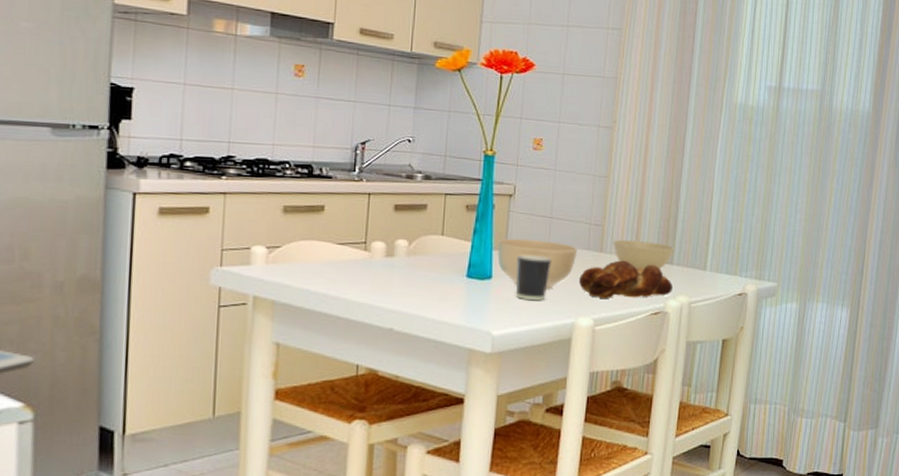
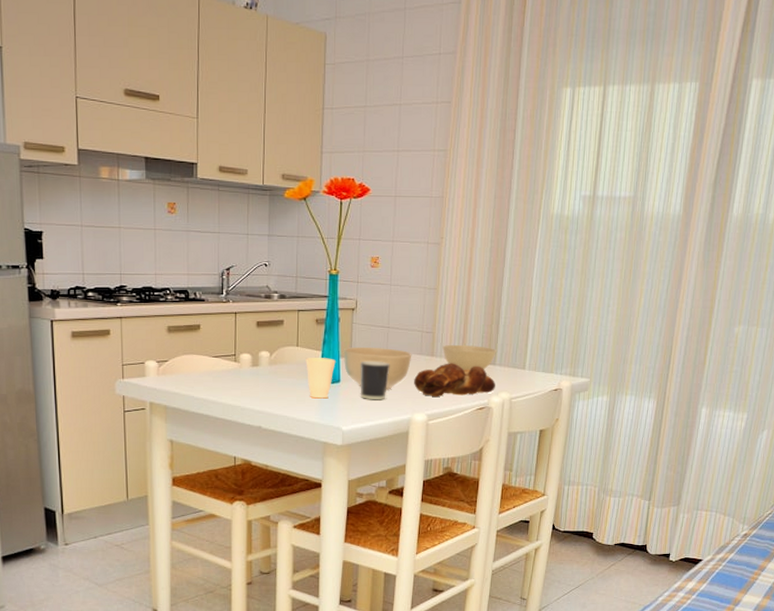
cup: none [451,249,488,297] -> present [306,358,336,399]

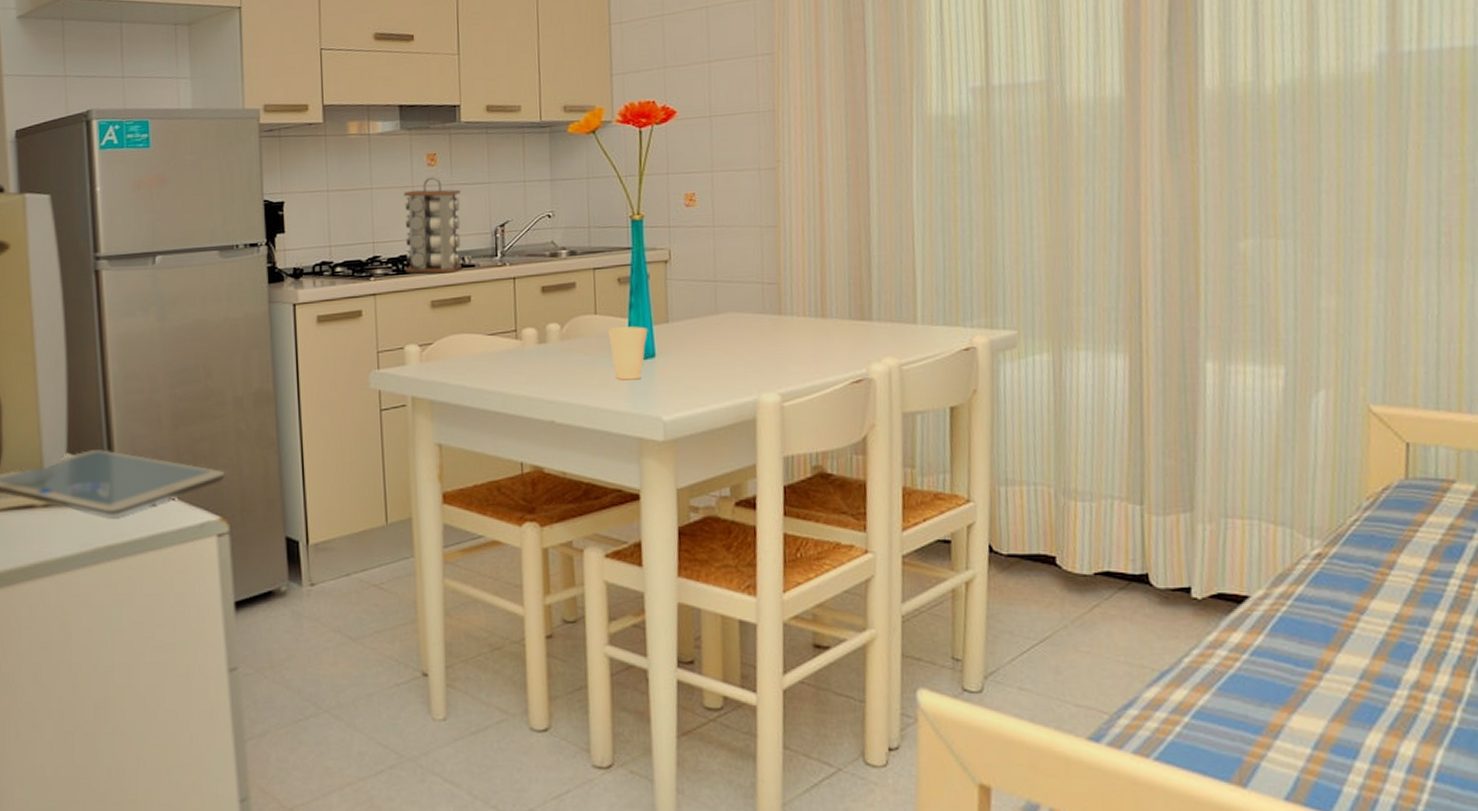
spice rack: none [147,223,195,306] -> present [403,176,462,275]
bowl: present [343,346,412,389] -> none [656,308,752,362]
mug: present [360,361,390,400] -> none [681,326,722,378]
bread loaf: present [414,363,495,398] -> none [757,321,875,370]
bowl: present [442,344,498,370] -> none [793,296,873,330]

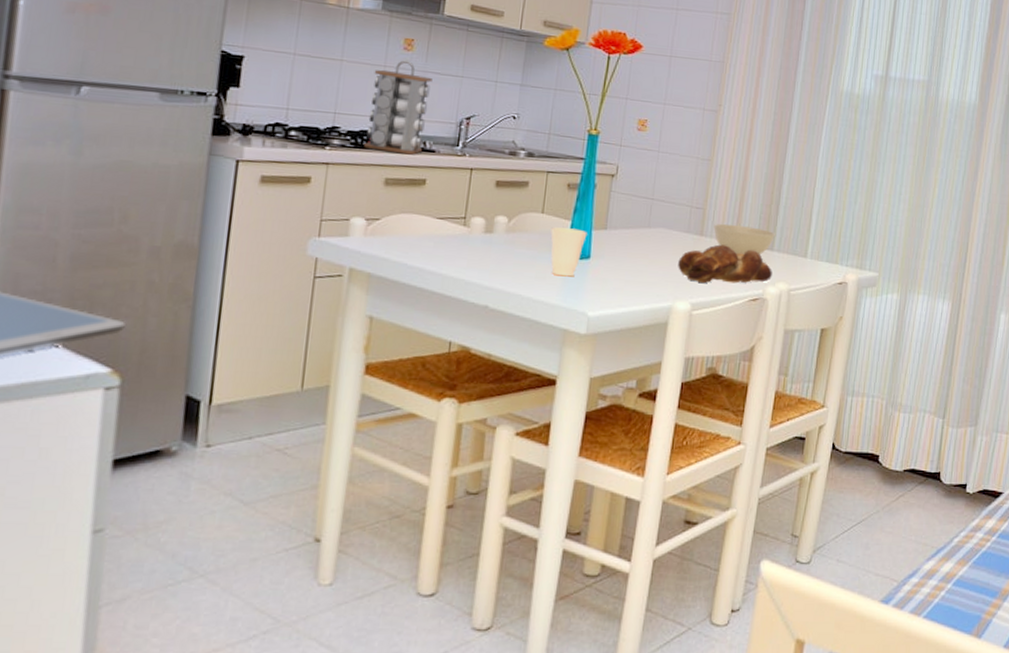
bread loaf: none [757,321,875,370] -> present [678,244,772,284]
bowl: none [793,296,873,330] -> present [713,223,776,254]

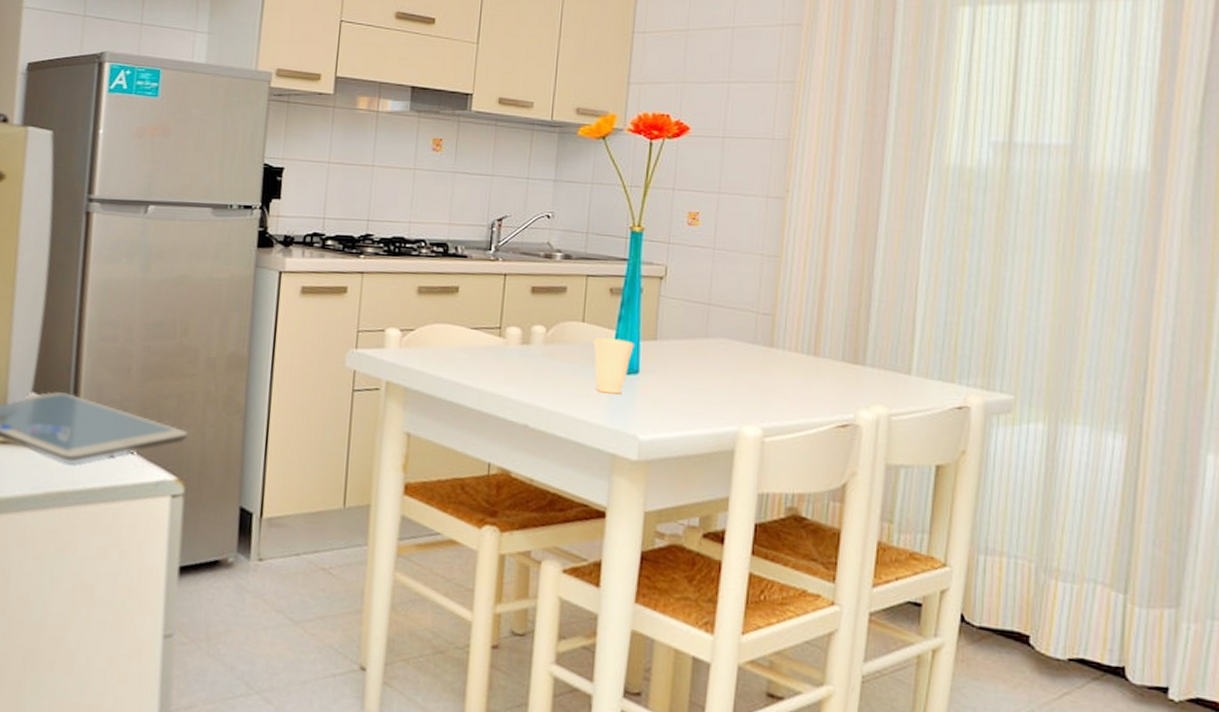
spice rack: present [364,60,433,156] -> none [396,162,462,262]
bread loaf: present [678,244,772,284] -> none [744,357,865,406]
bowl: present [713,223,776,254] -> none [786,332,868,370]

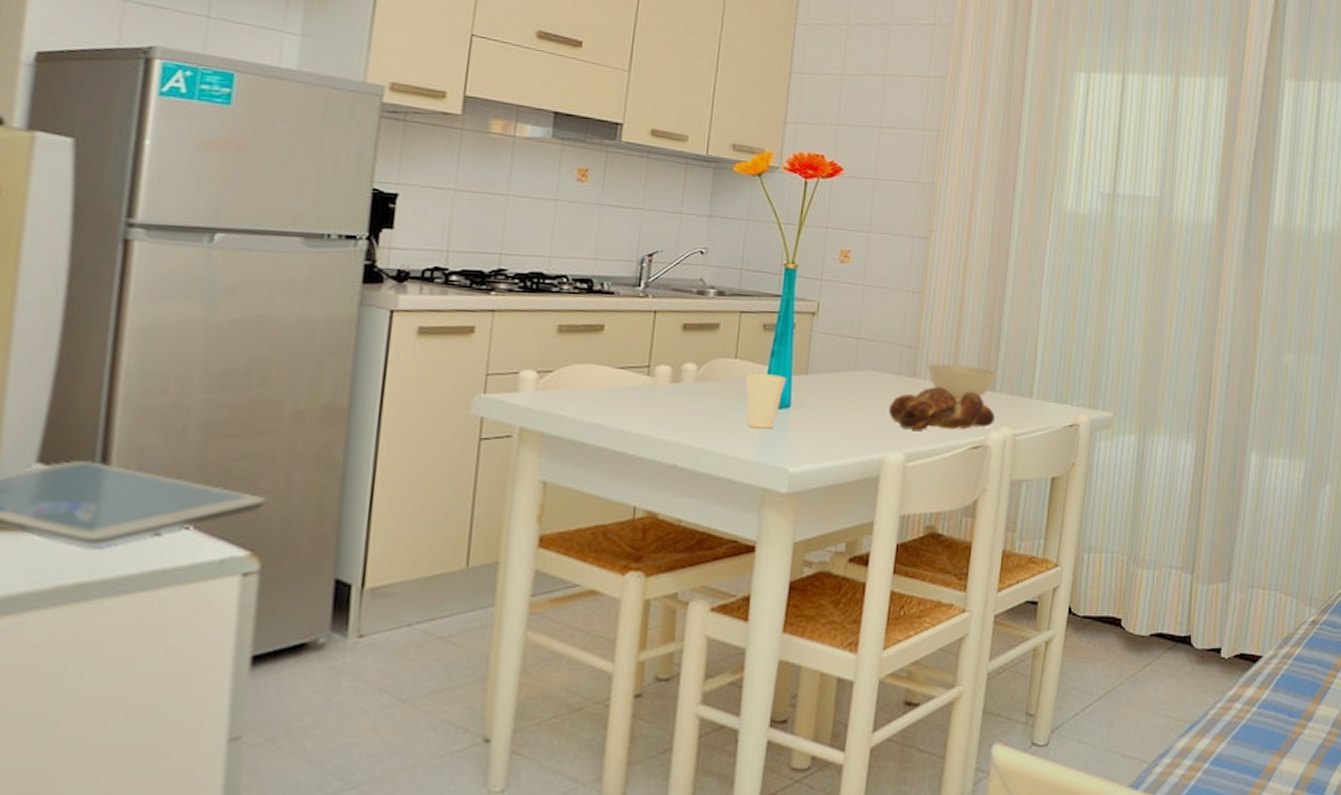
bread loaf: none [744,357,865,406] -> present [889,386,995,431]
bowl: none [786,332,868,370] -> present [927,363,998,397]

